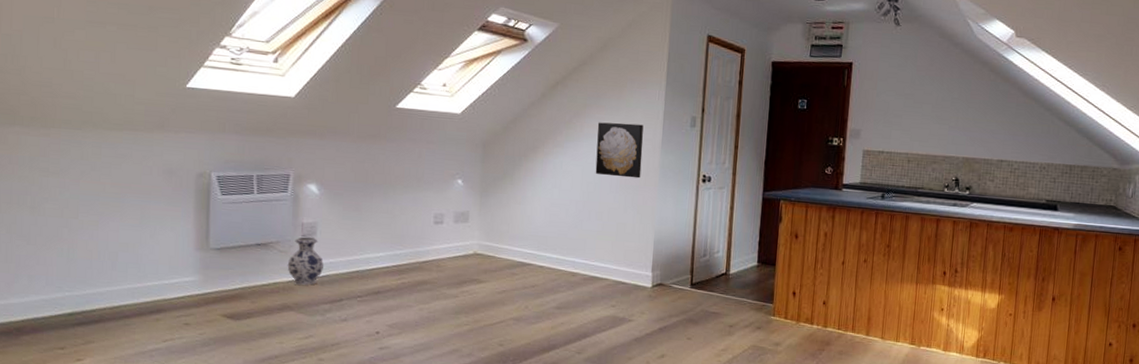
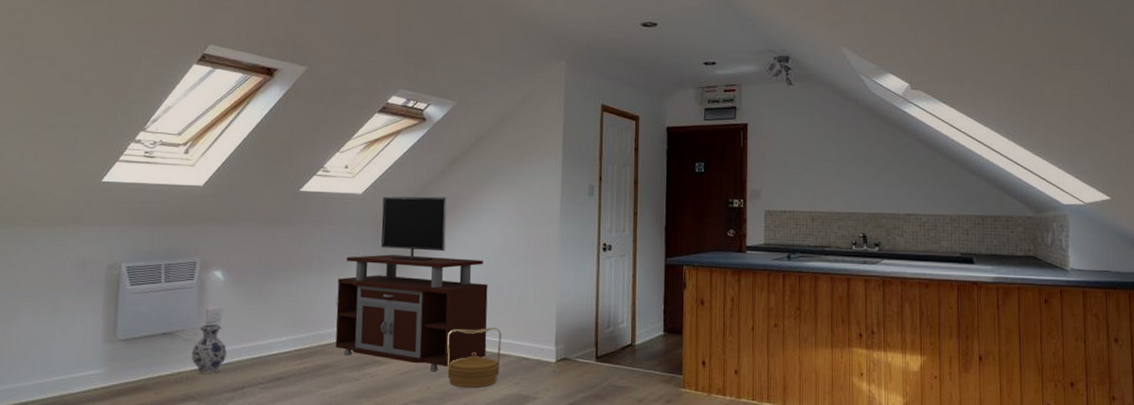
tv stand: none [433,117,587,291] -> present [335,196,488,371]
basket: none [545,251,600,309] -> present [446,327,502,388]
wall art: present [595,122,644,179] -> none [495,195,542,250]

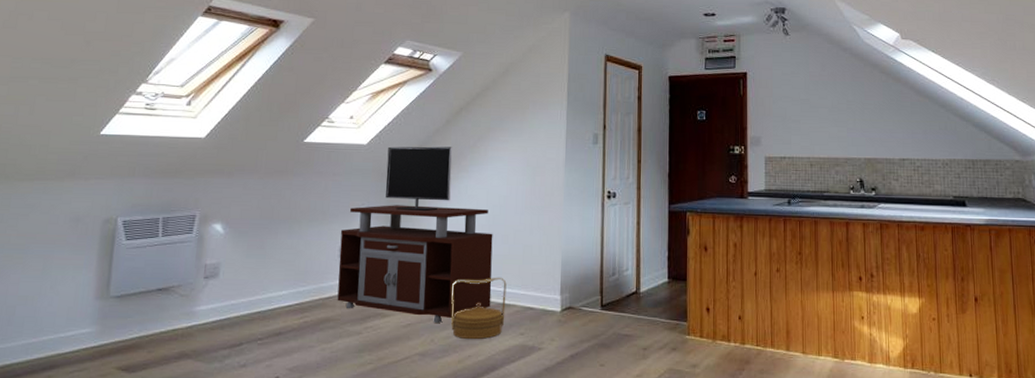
vase: present [191,324,228,375] -> none [187,278,226,331]

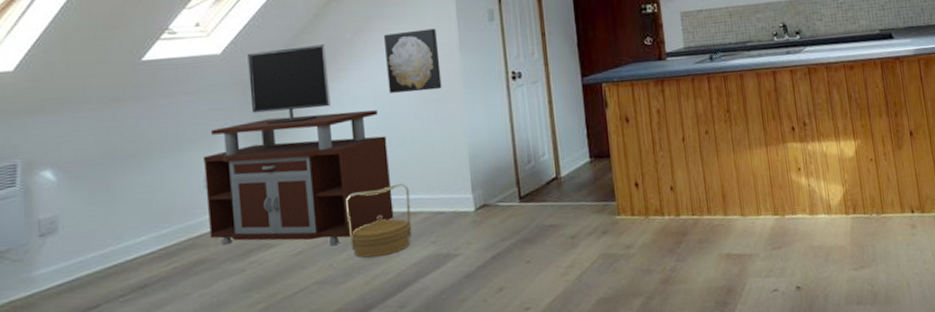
wall art: none [500,144,547,199] -> present [383,28,442,93]

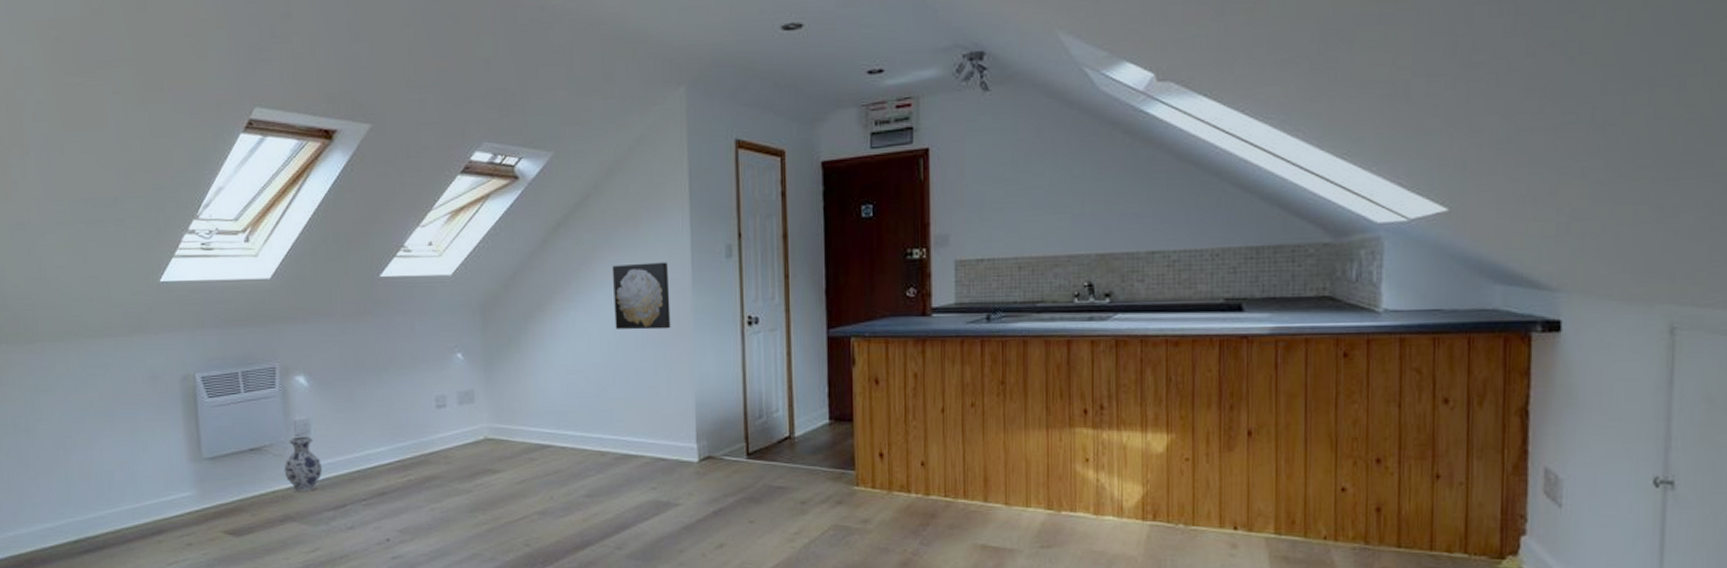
vase: none [24,234,72,299] -> present [284,436,323,493]
tv stand: present [202,44,394,246] -> none [434,272,615,478]
basket: present [345,183,412,258] -> none [567,424,633,496]

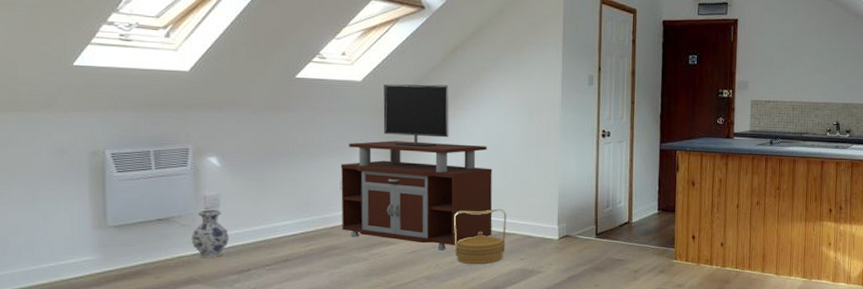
tv stand: none [434,272,615,478] -> present [340,84,493,250]
basket: none [567,424,633,496] -> present [453,208,507,265]
wall art: present [611,262,671,330] -> none [498,84,544,136]

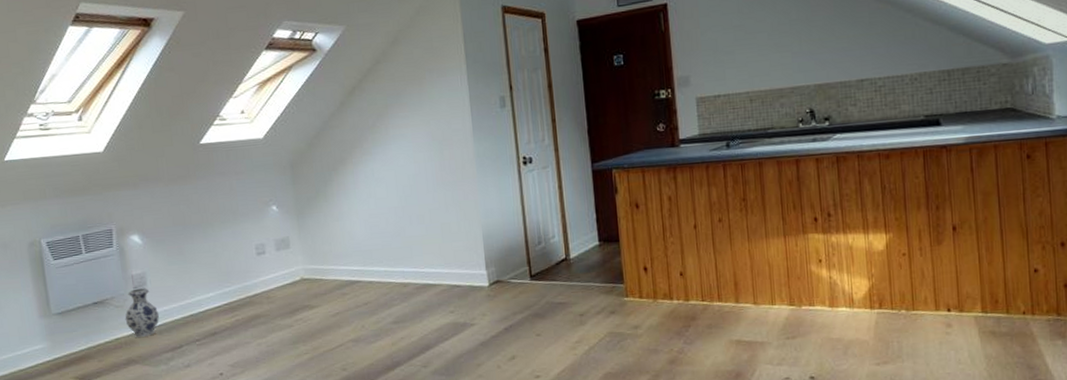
tv stand: present [340,84,493,250] -> none [253,130,416,309]
basket: present [453,208,507,265] -> none [373,258,432,323]

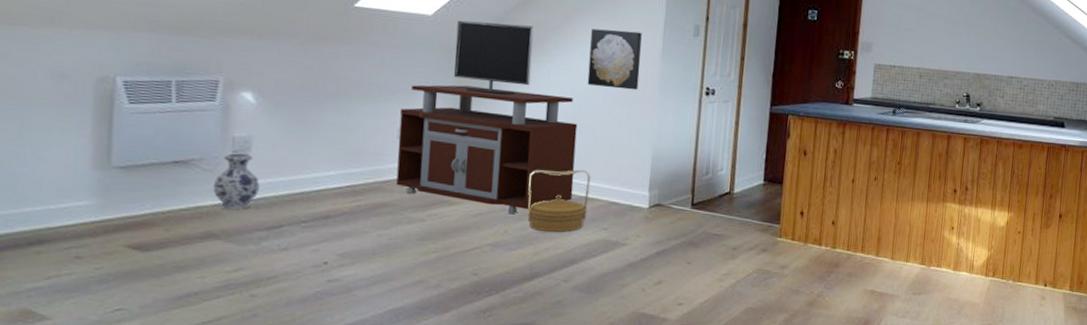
tv stand: none [253,130,416,309] -> present [396,20,578,214]
basket: none [373,258,432,323] -> present [527,169,591,232]
wall art: none [402,115,457,176] -> present [587,28,642,90]

